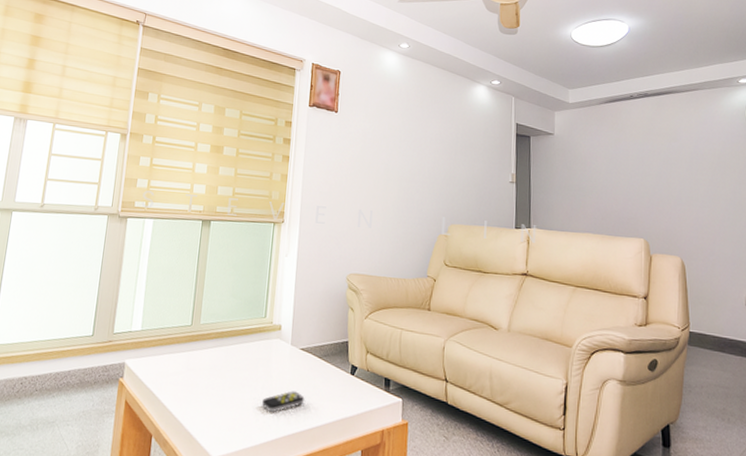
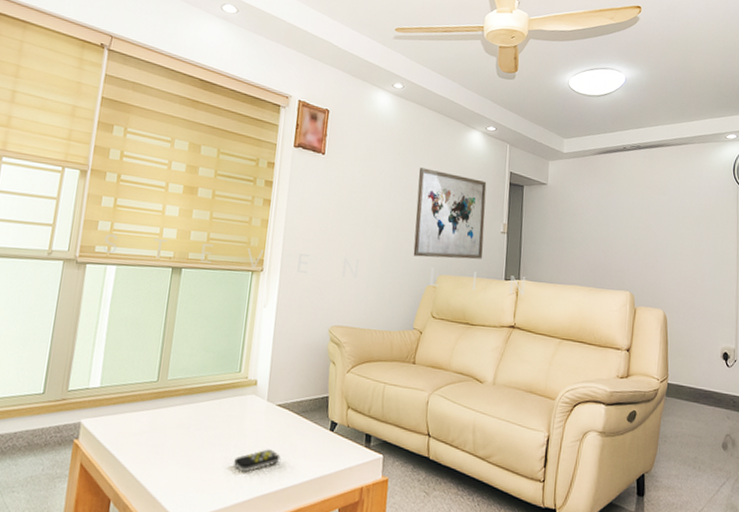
wall art: none [424,122,494,209] -> present [413,168,487,260]

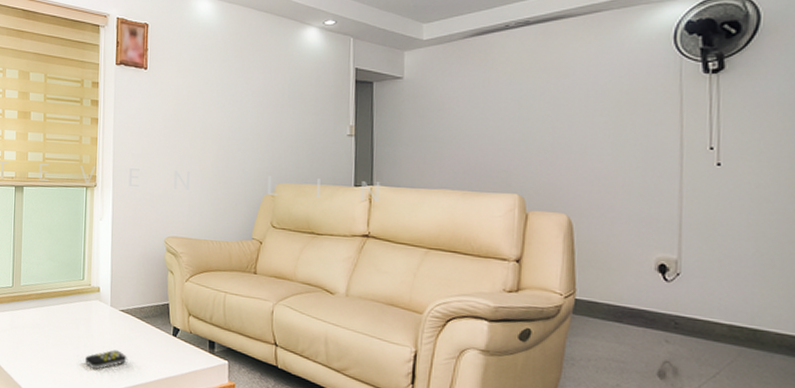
wall art: present [413,168,487,260] -> none [247,73,328,166]

